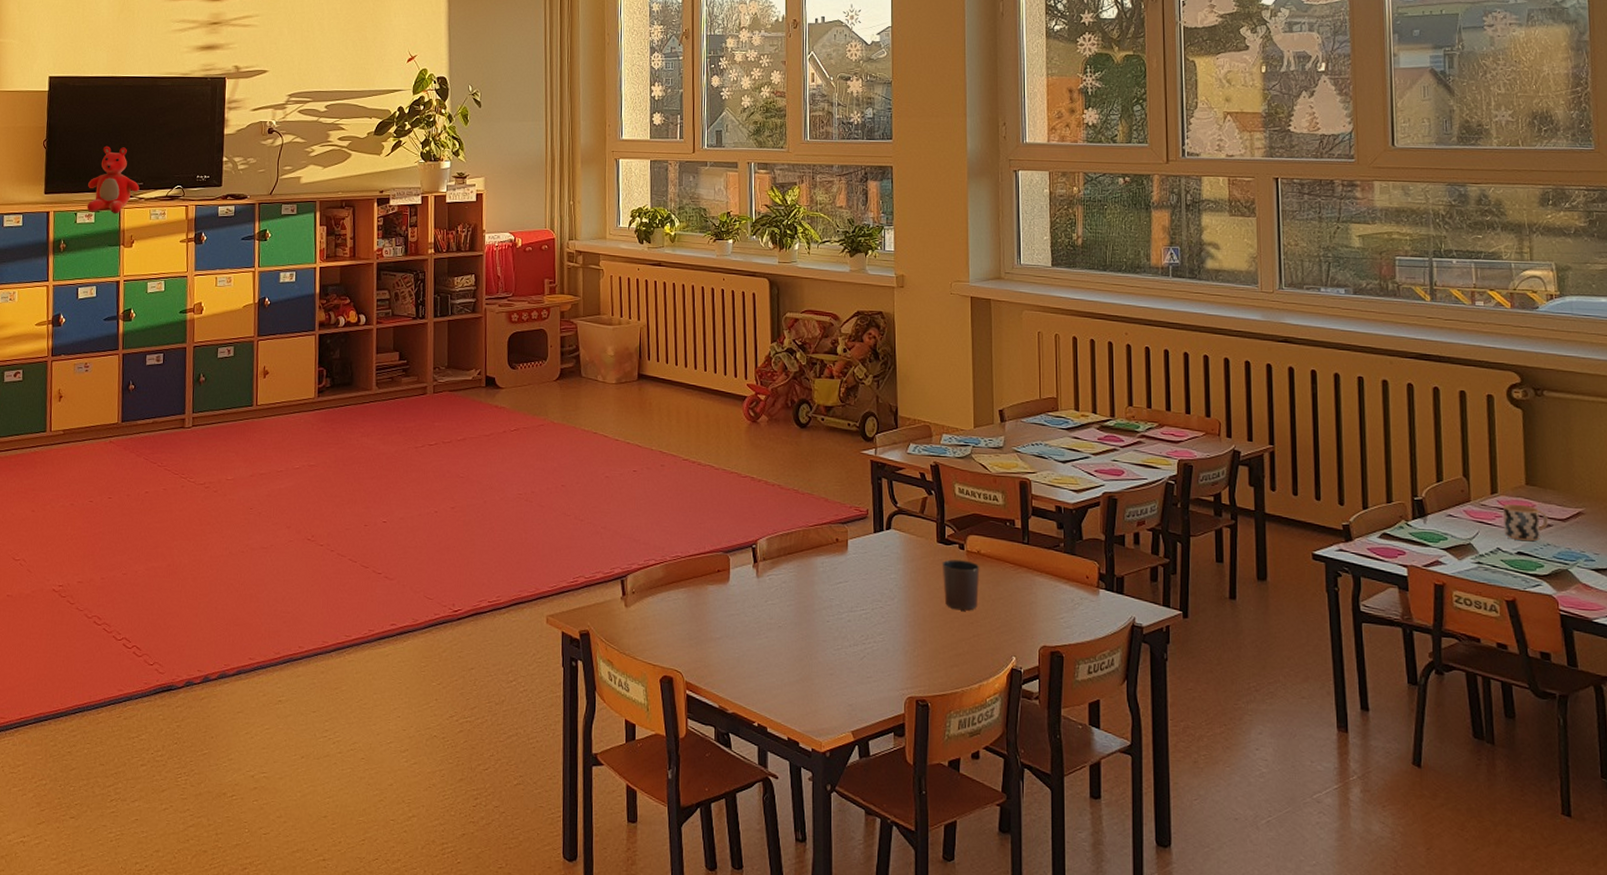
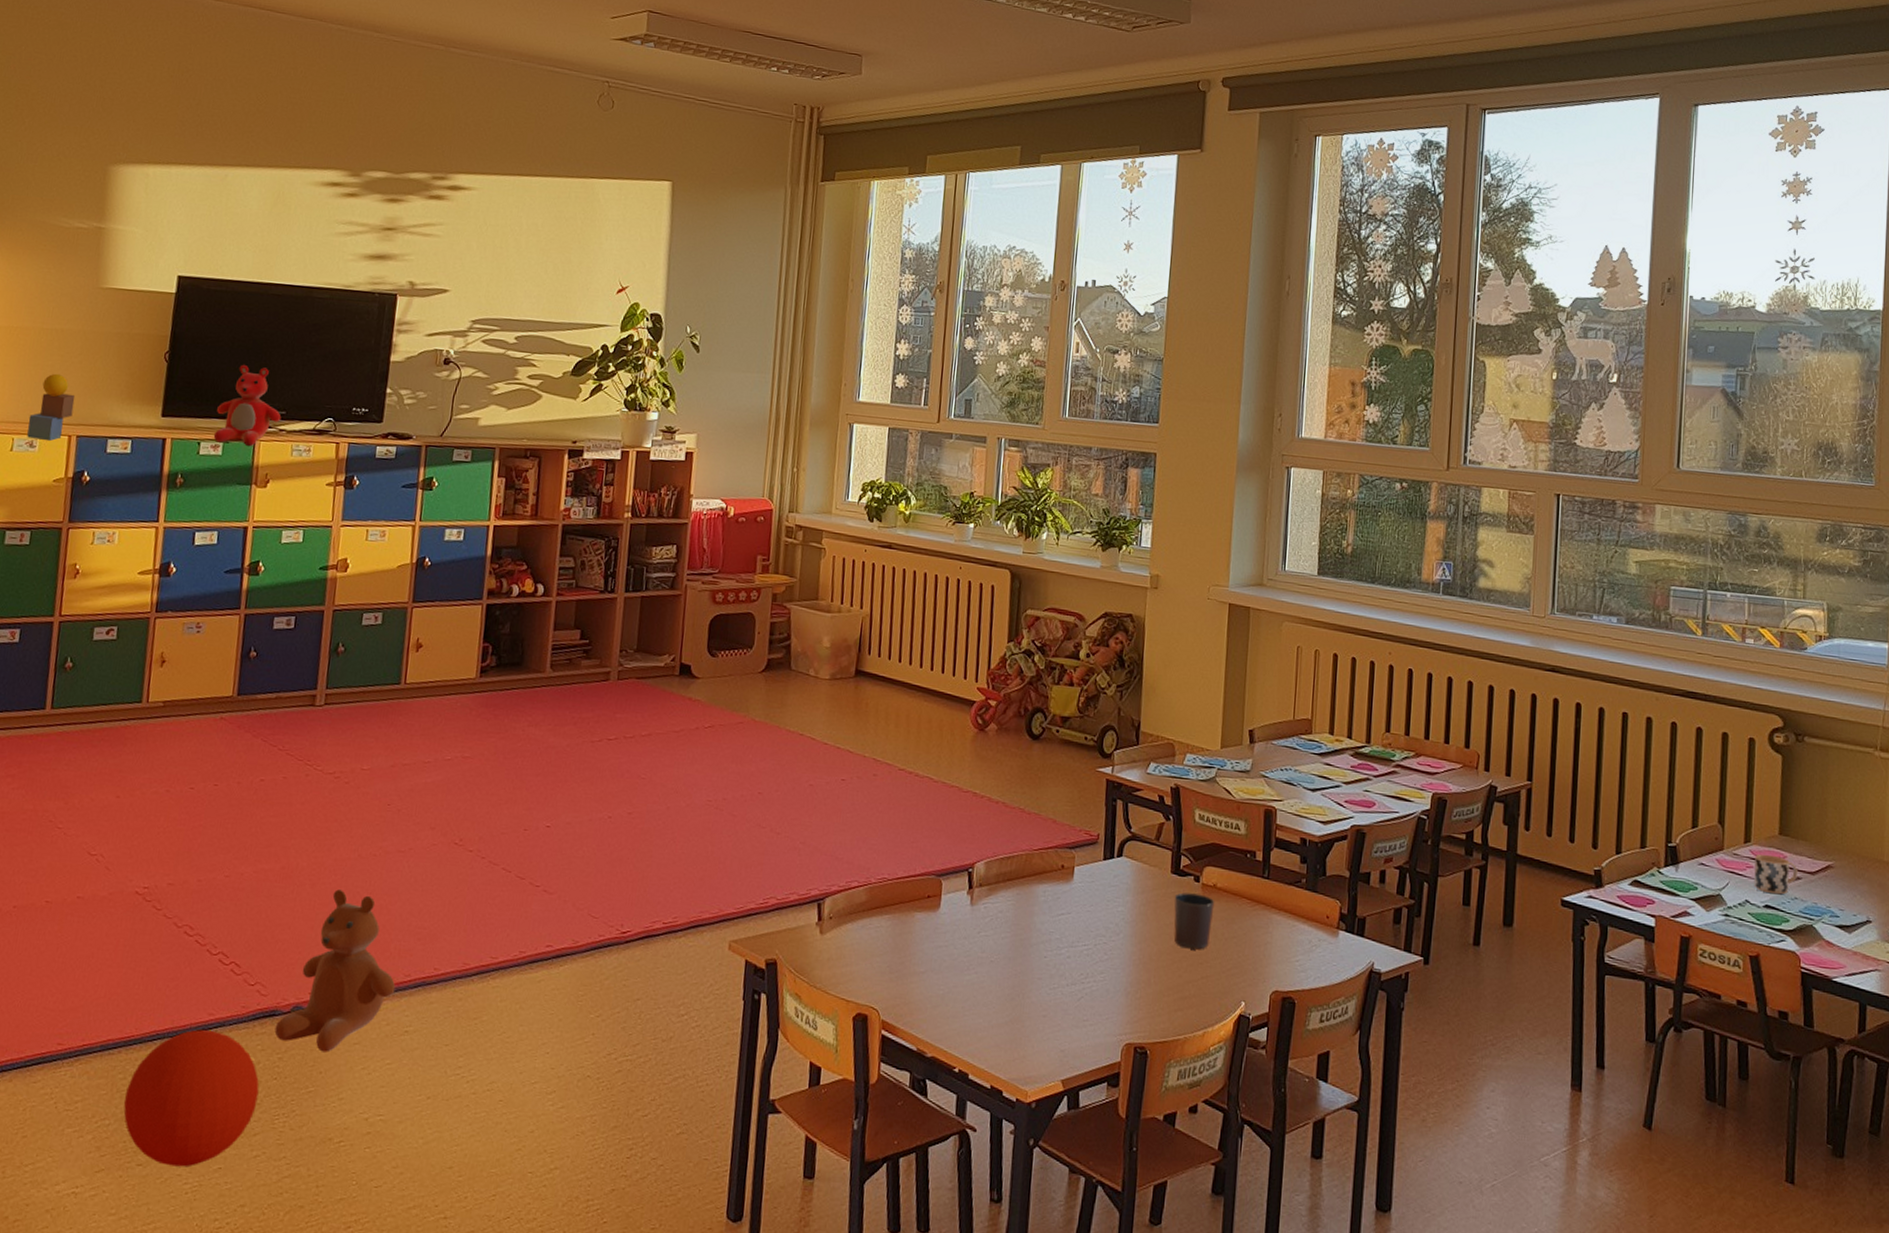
ball: none [56,703,164,819] -> present [123,1029,259,1167]
teddy bear: none [172,582,268,720] -> present [274,889,396,1053]

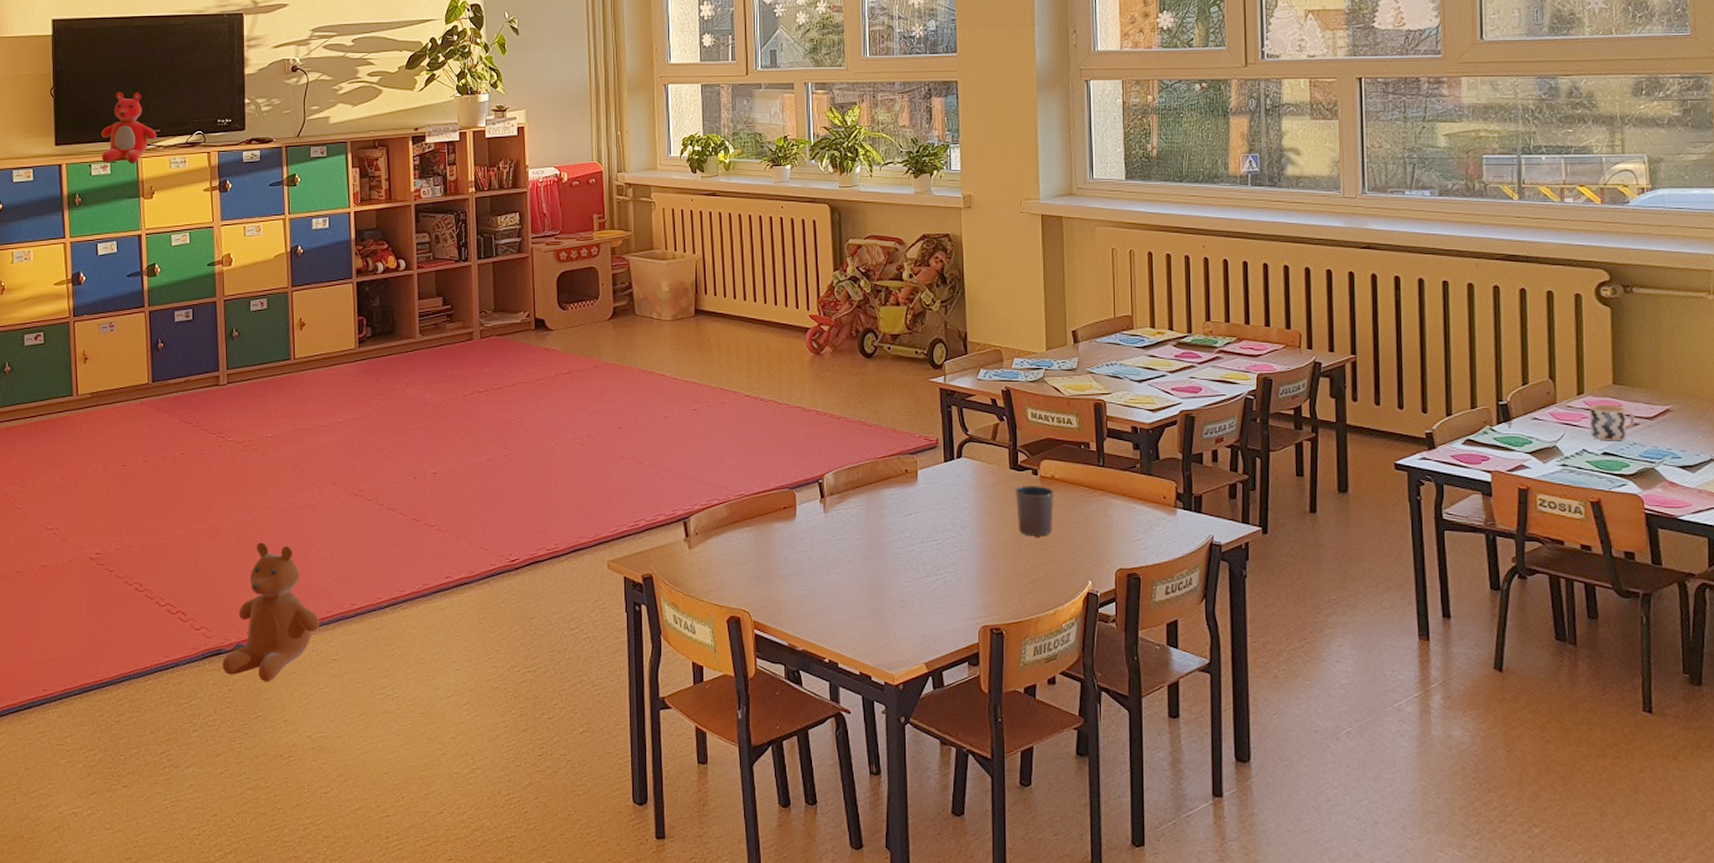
ball: present [123,1029,259,1167] -> none [104,670,216,786]

